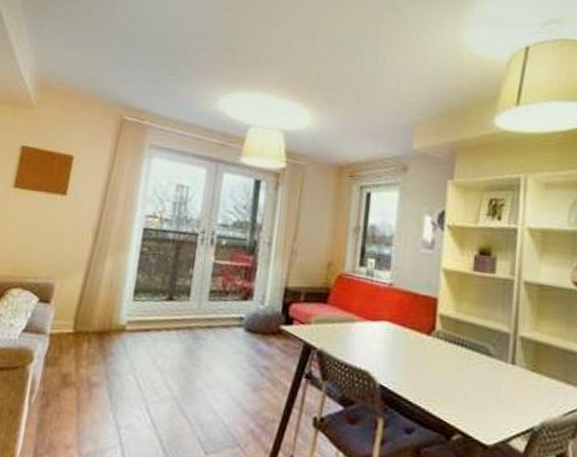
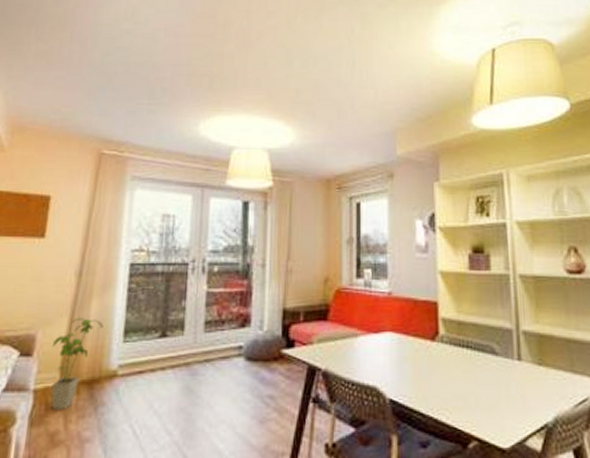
house plant: none [65,273,116,355] -> present [51,318,103,410]

